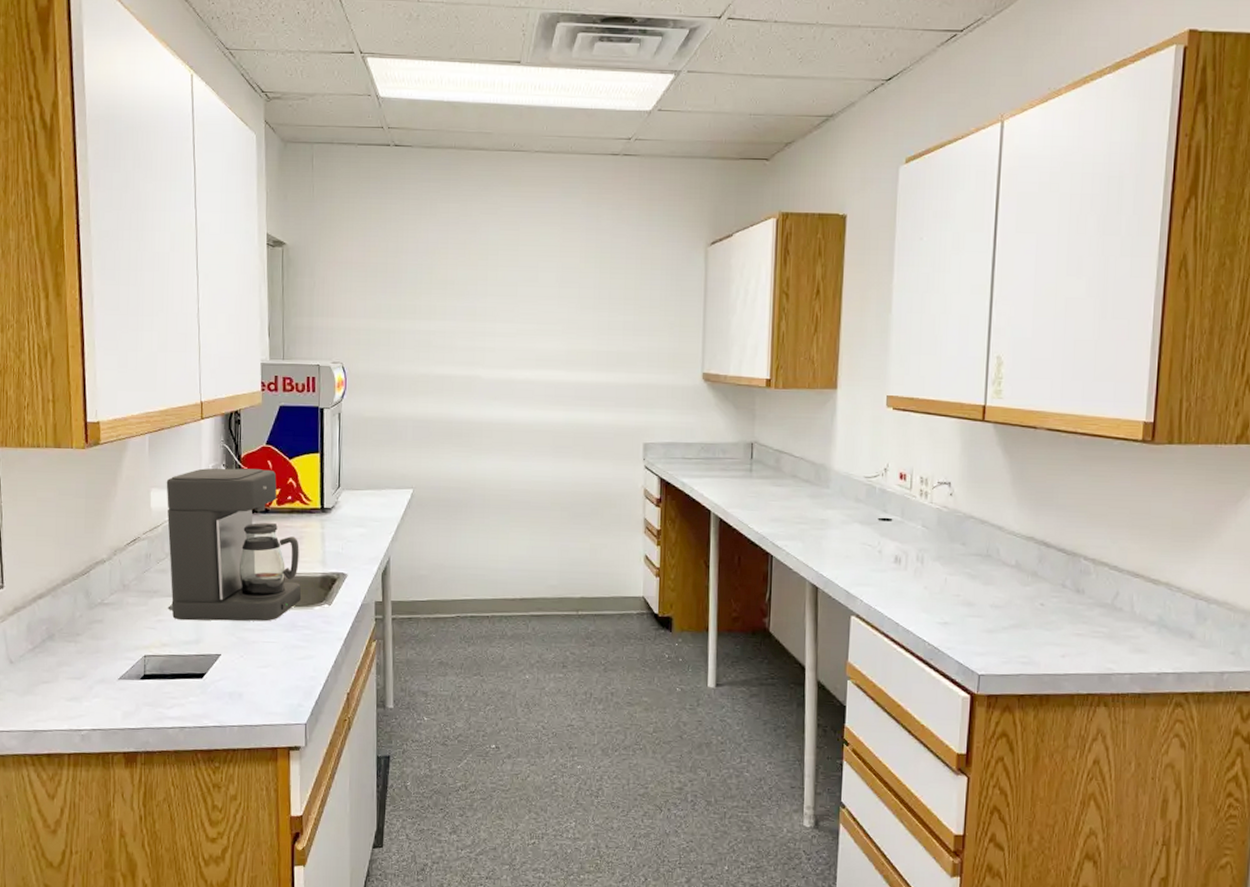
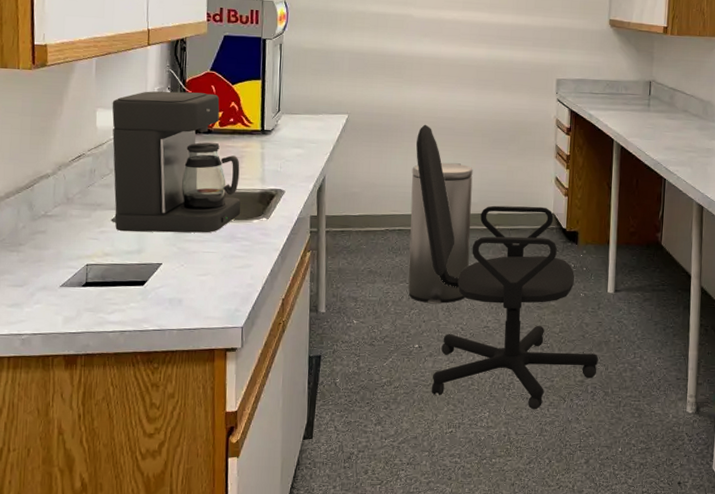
pedal bin: none [482,540,552,700] -> present [408,162,473,304]
office chair: none [488,498,700,820] -> present [416,124,599,410]

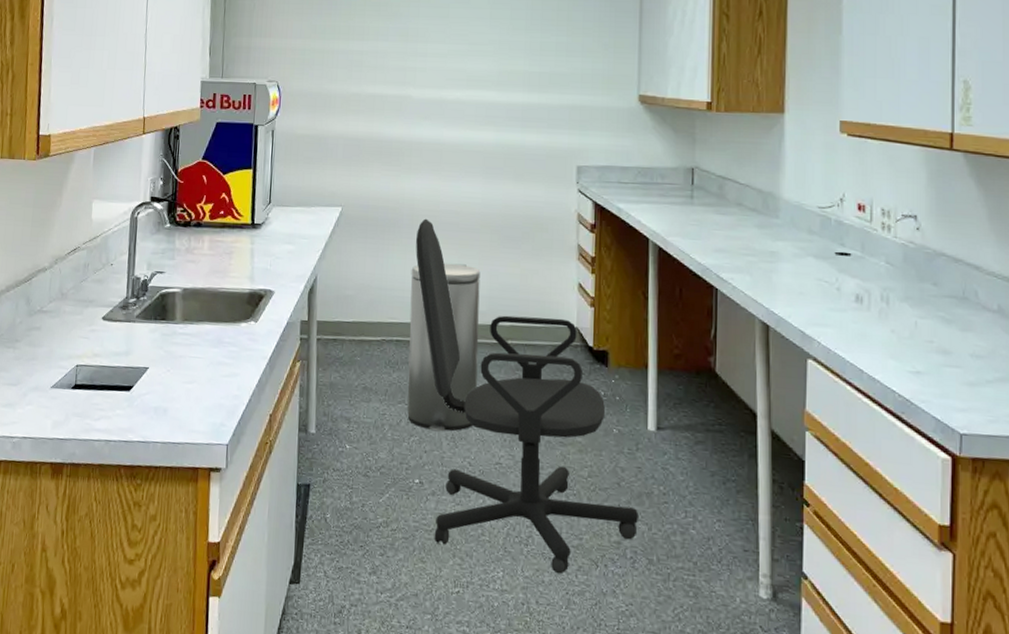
coffee maker: present [112,91,241,233] -> none [105,181,229,336]

